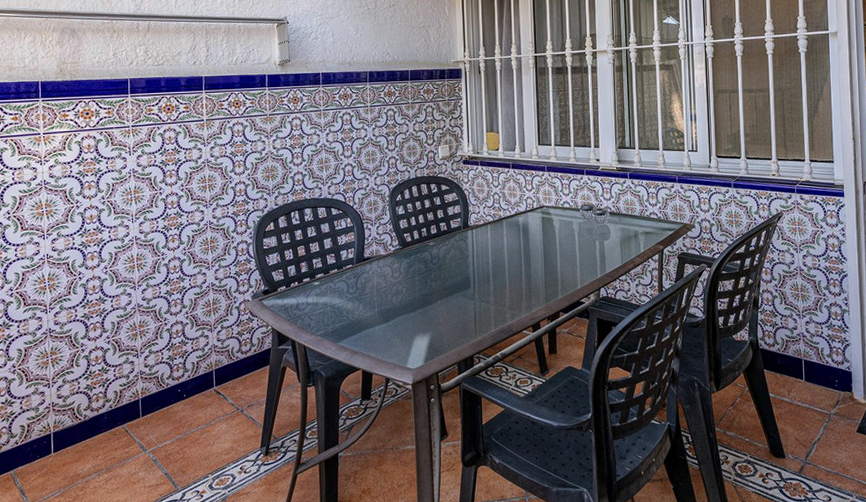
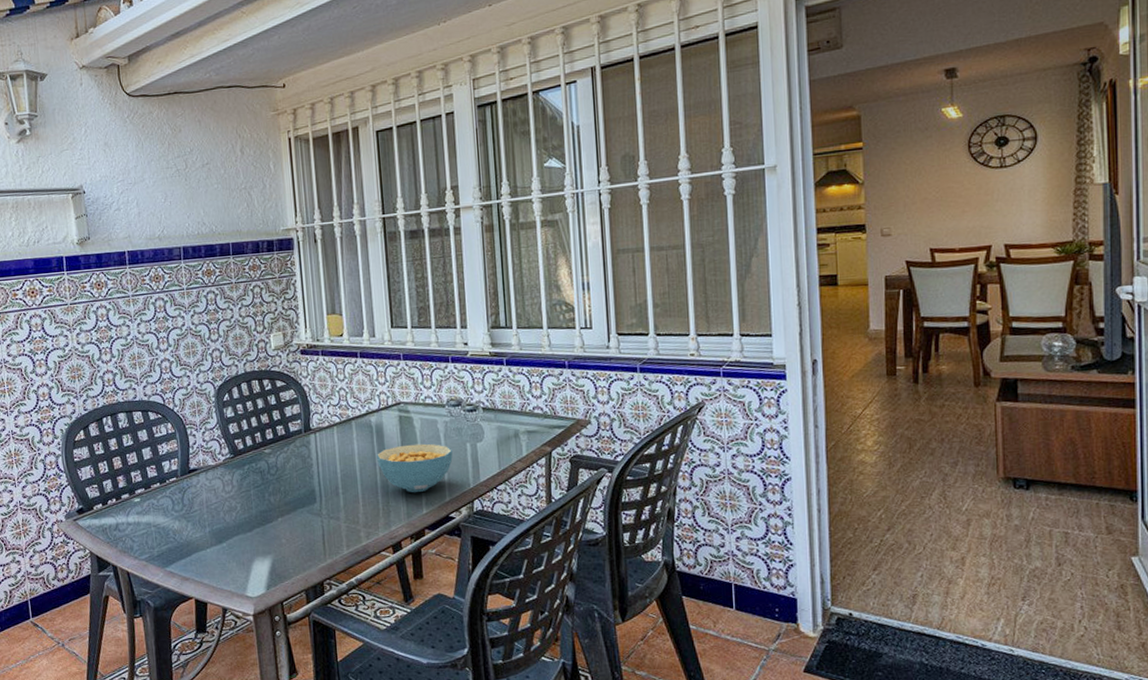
cereal bowl: none [522,240,584,282] -> present [376,443,453,493]

